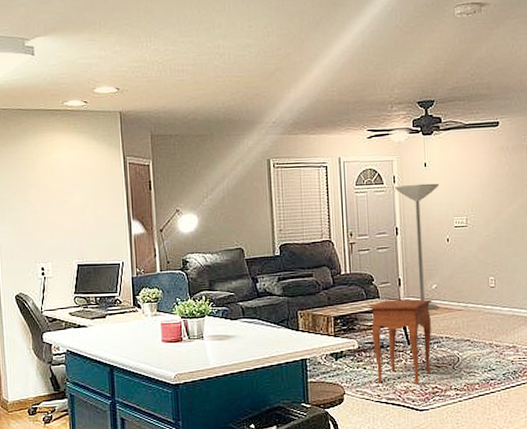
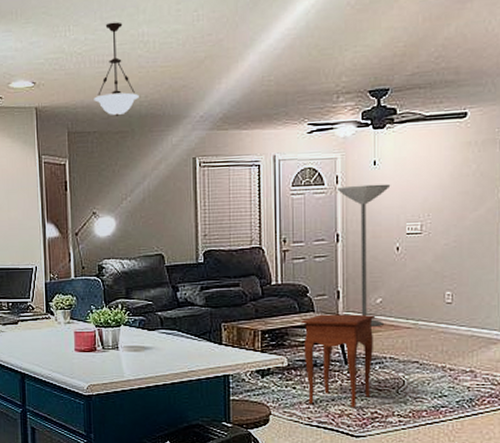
pendant light: none [175,35,217,121] -> present [94,22,139,116]

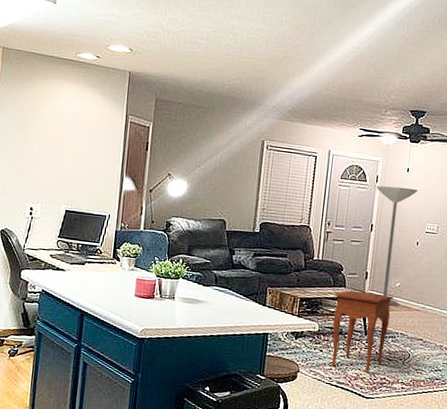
pendant light: present [94,22,139,116] -> none [183,11,223,93]

